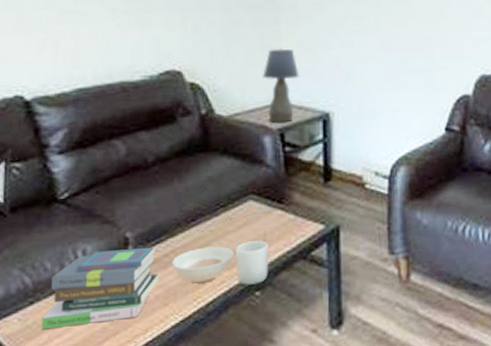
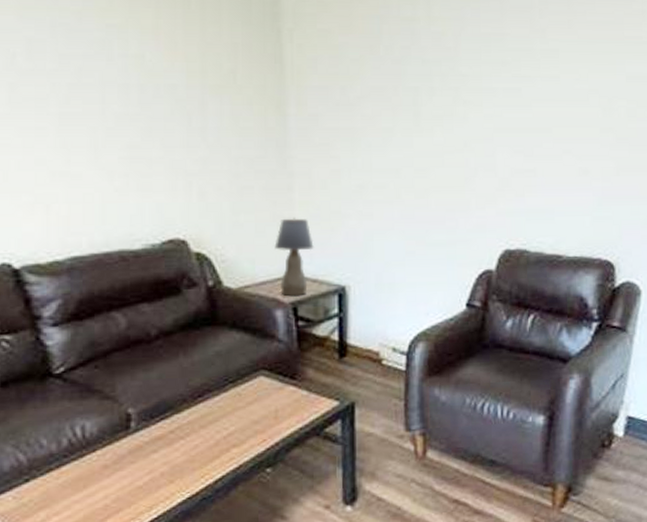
books: present [42,248,159,330] -> none [39,424,165,508]
bowl: present [172,246,234,284] -> none [178,422,243,460]
mug: present [235,240,268,285] -> none [245,417,280,462]

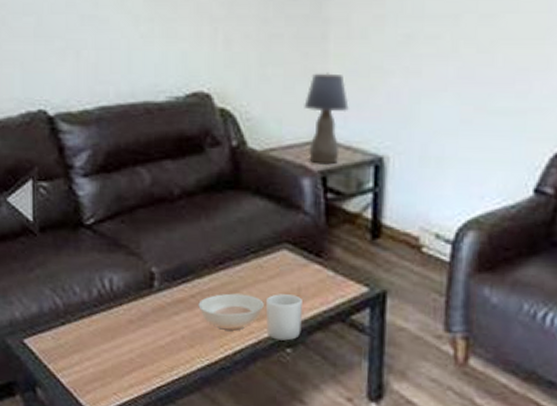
bowl: none [178,422,243,460] -> present [198,293,264,331]
mug: none [245,417,280,462] -> present [265,294,302,341]

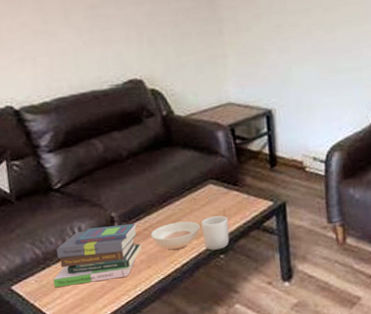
books: none [73,282,186,354] -> present [53,224,142,288]
table lamp: present [304,71,349,165] -> none [212,55,244,120]

